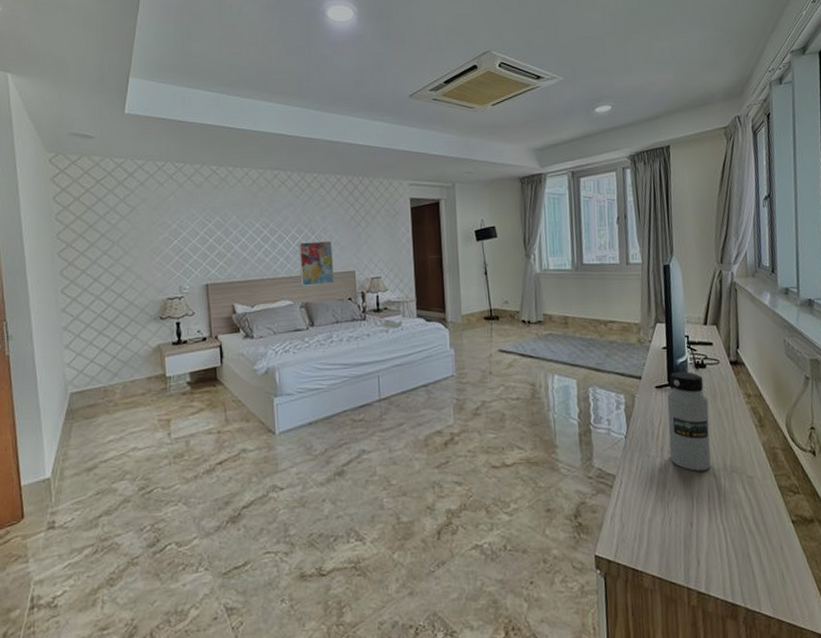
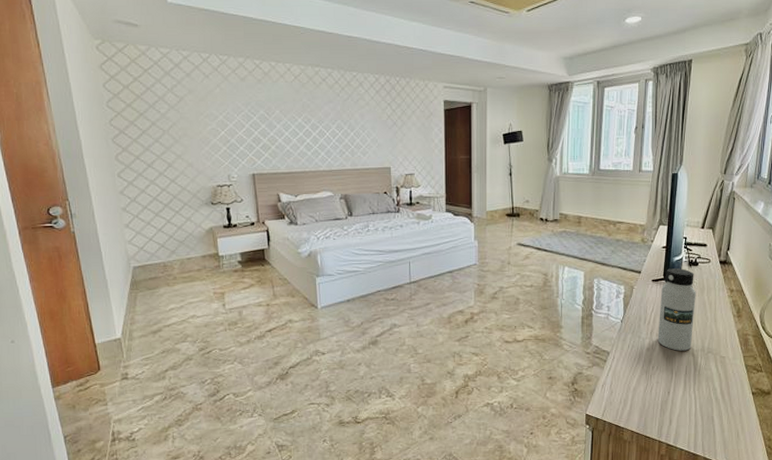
wall art: present [298,240,334,287] -> none [338,137,371,180]

